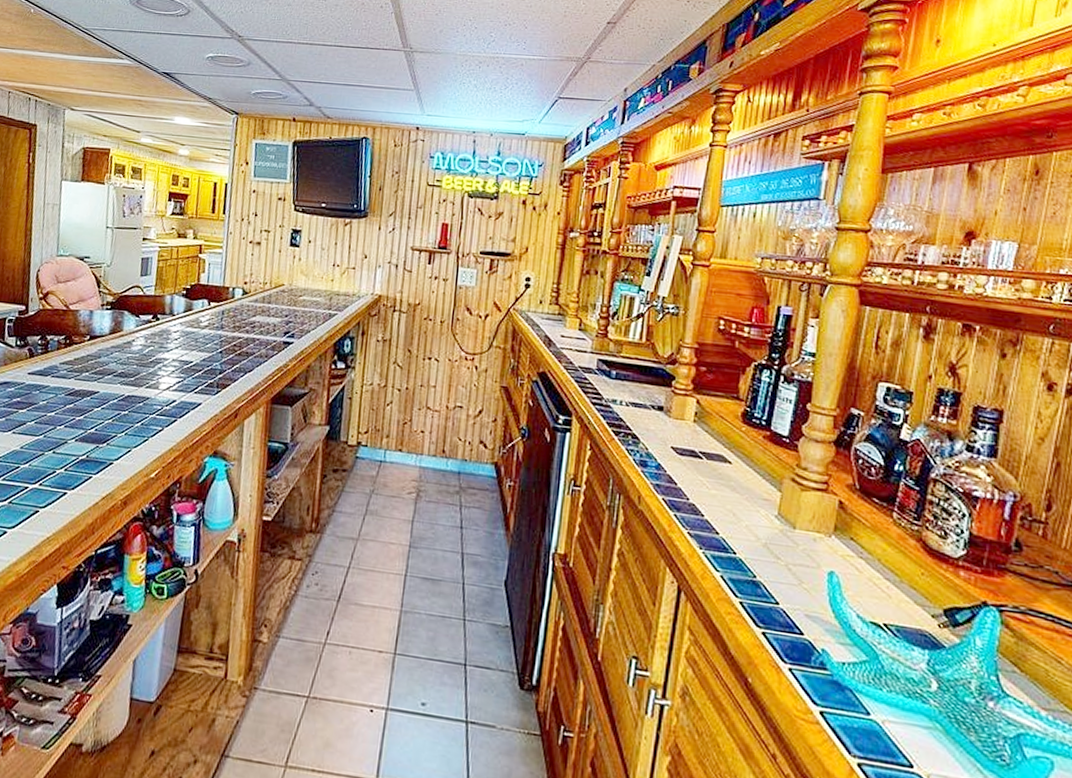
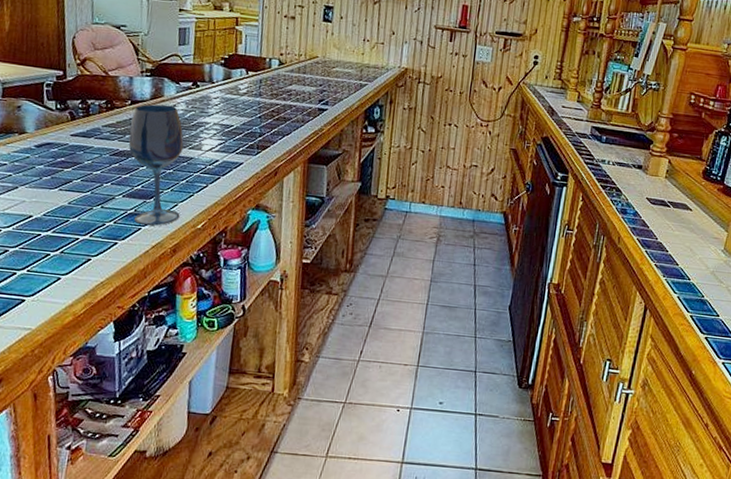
wineglass: none [84,339,141,475] -> present [128,104,184,226]

